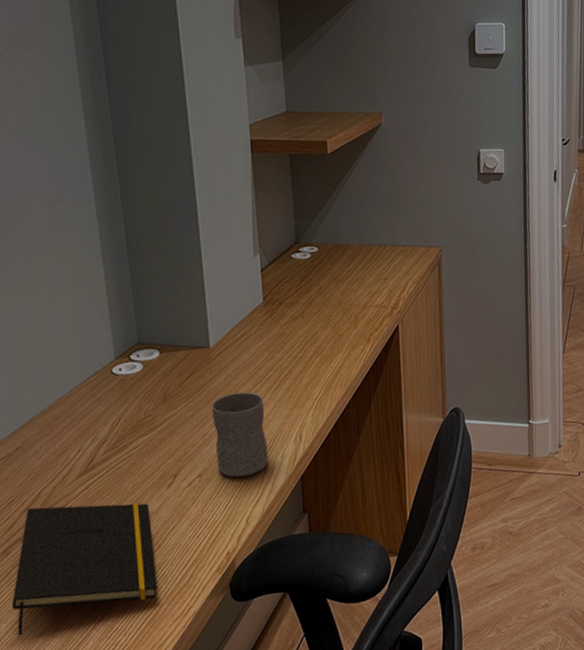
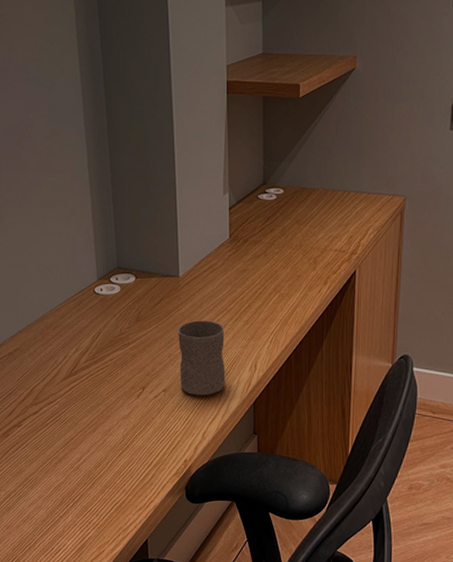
notepad: present [12,503,158,636] -> none [10,401,125,503]

